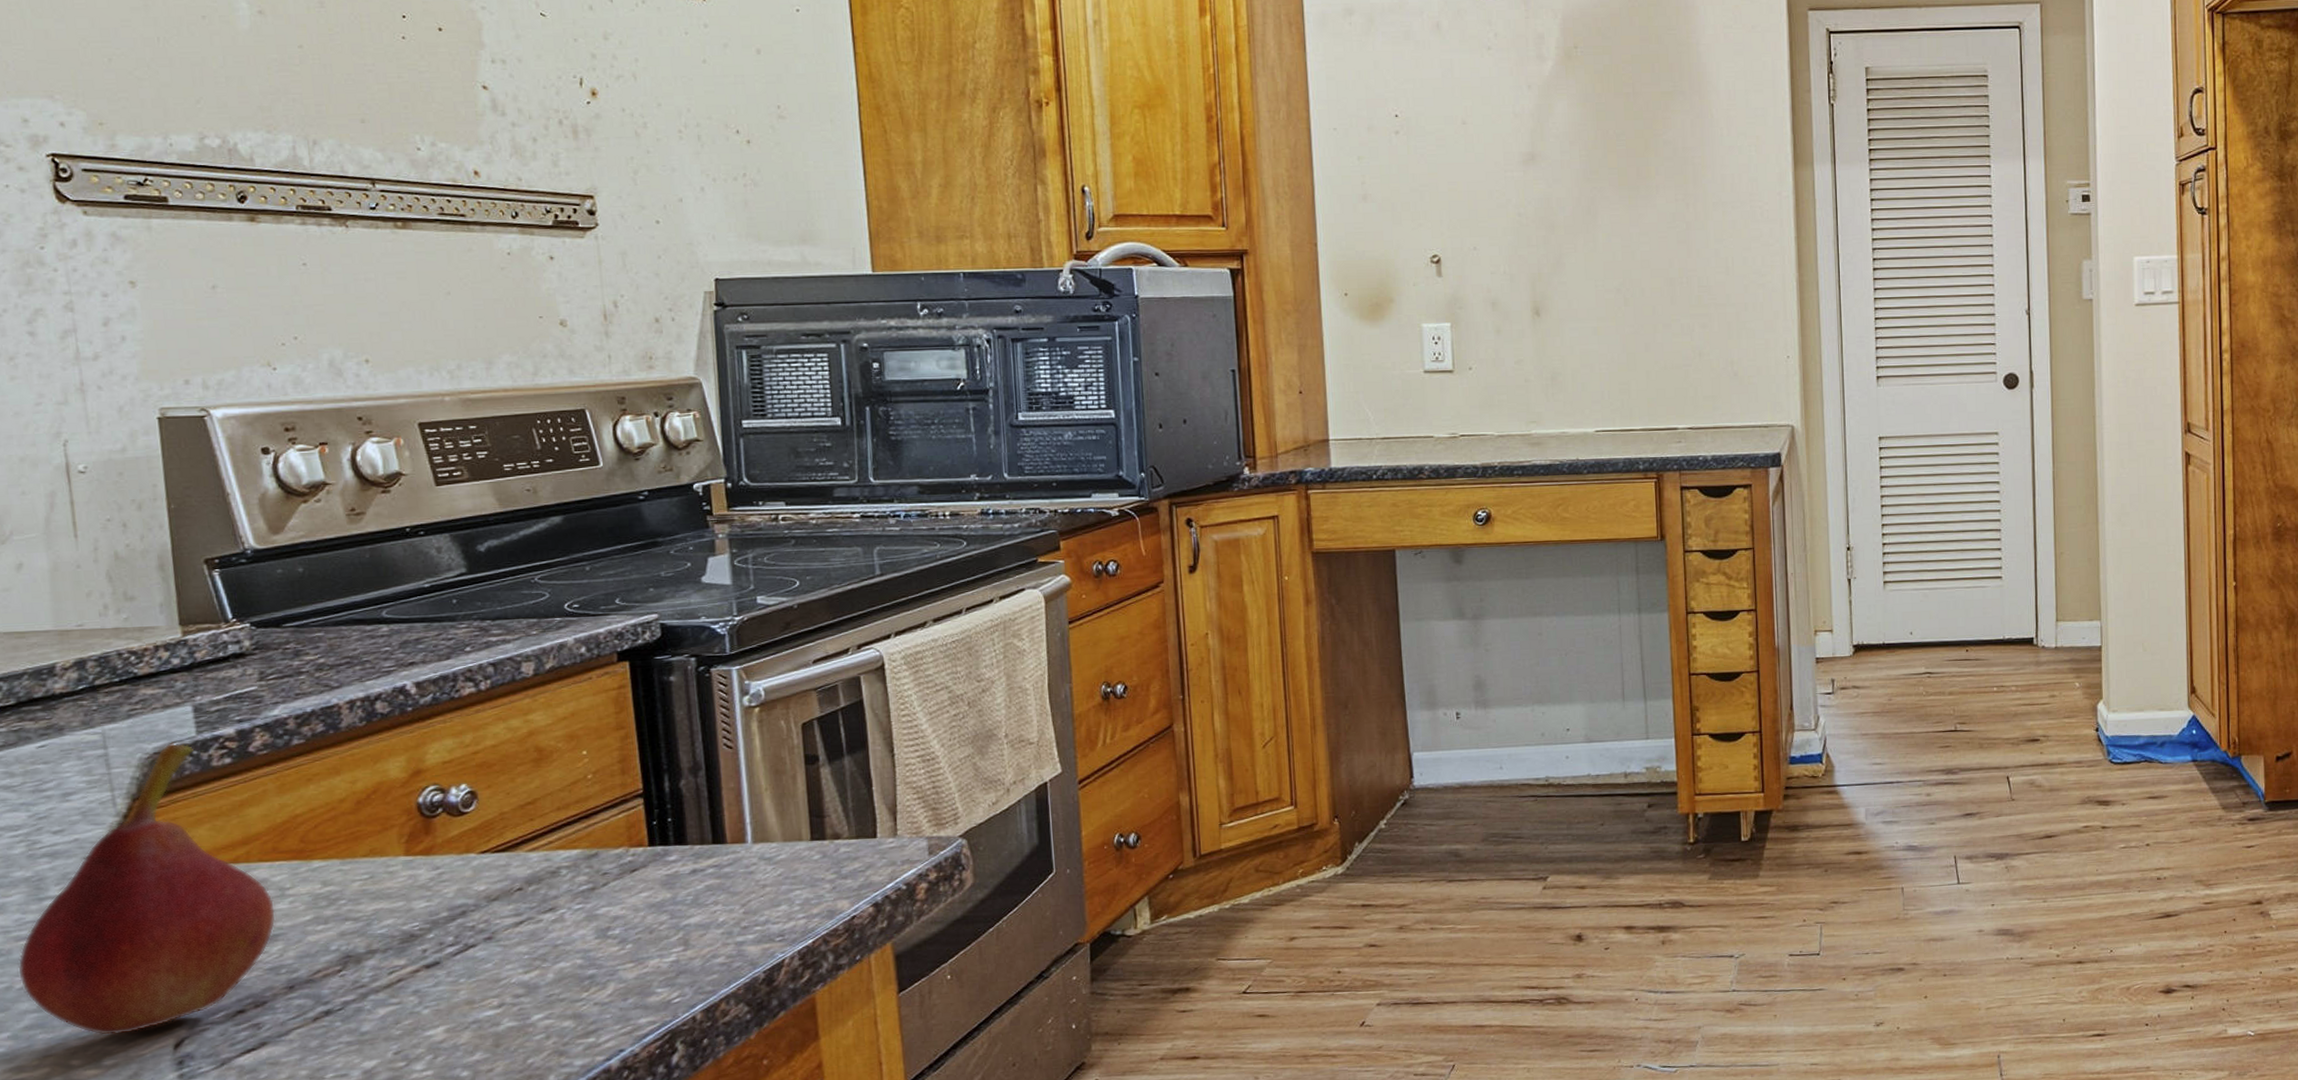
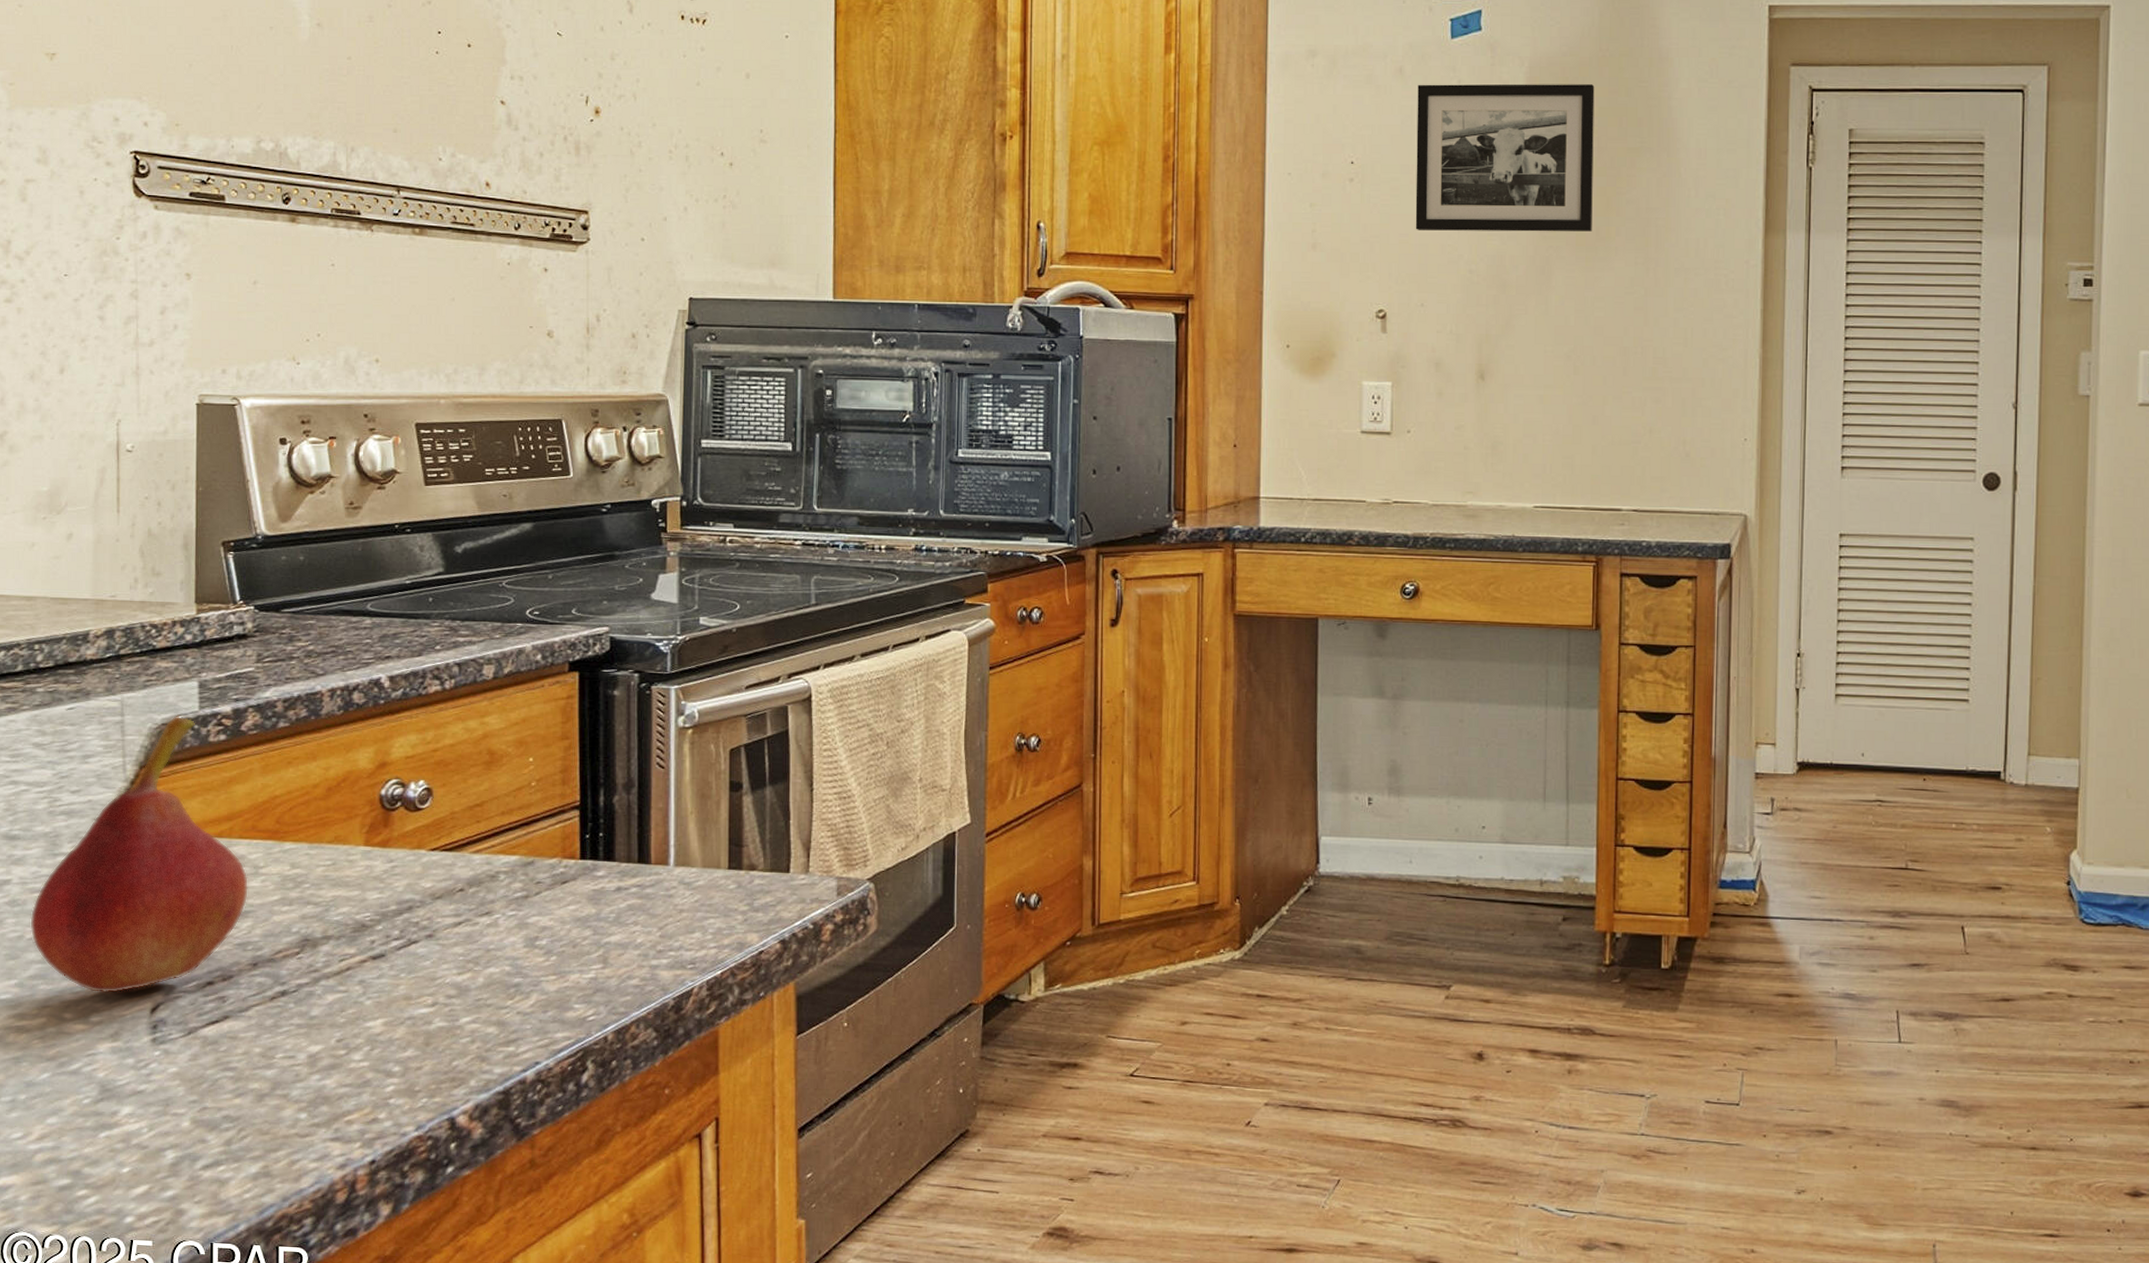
picture frame: none [1455,33,1633,178] -> present [1415,84,1595,232]

